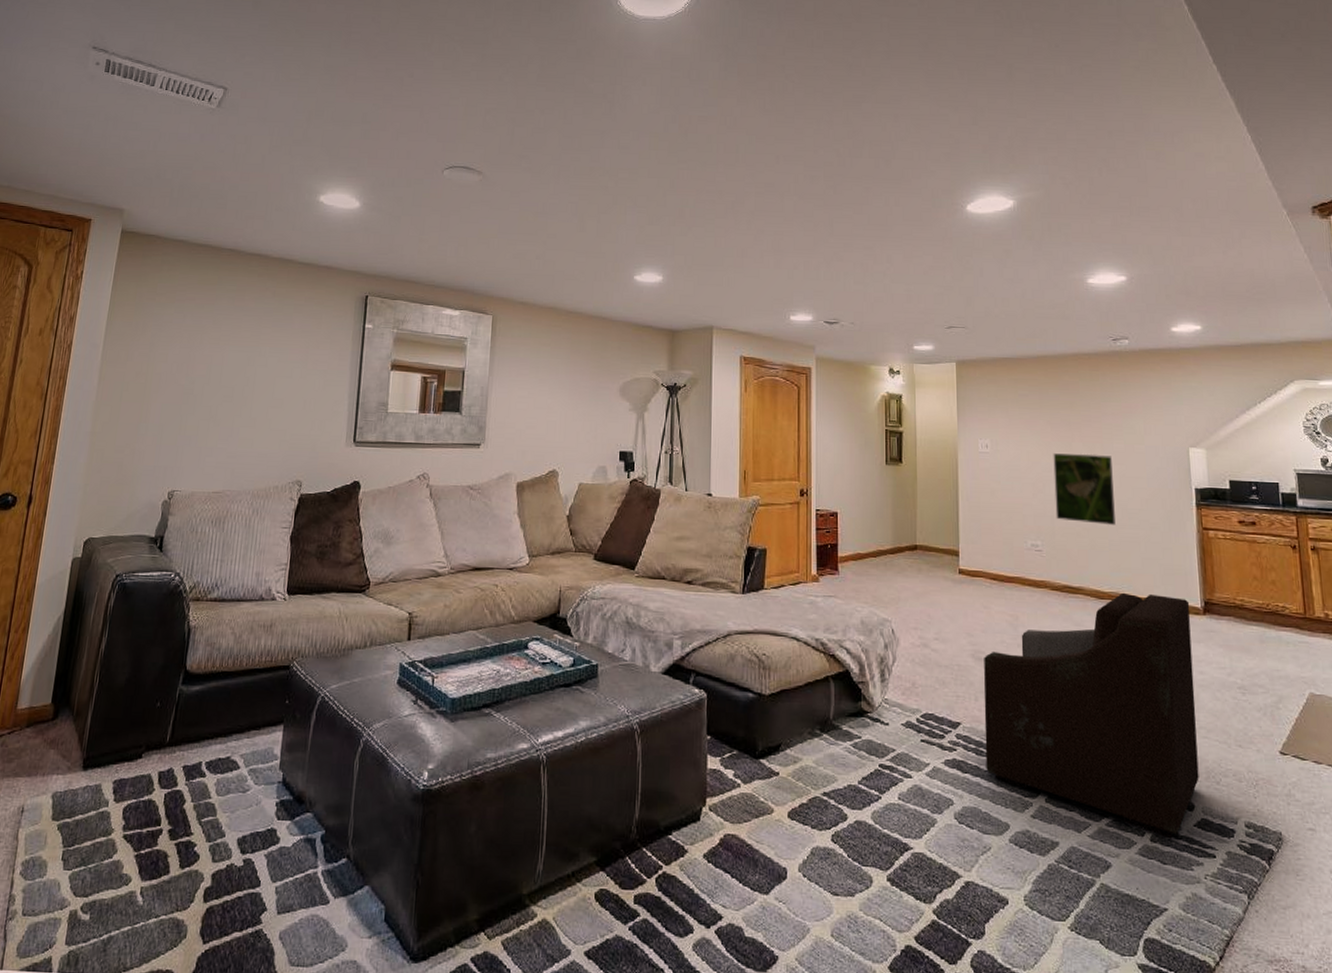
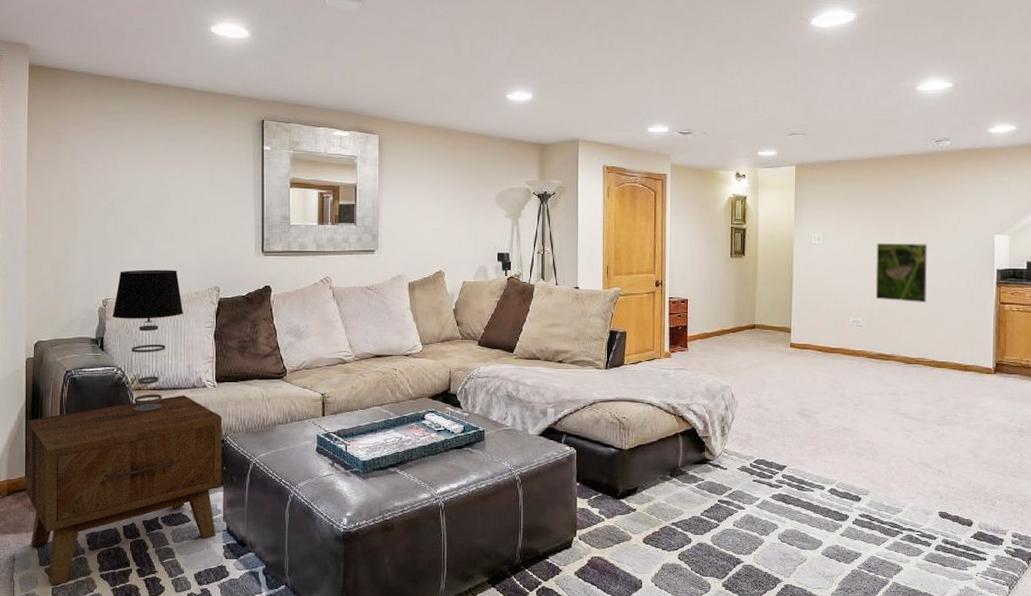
side table: none [45,608,291,848] -> present [25,394,223,585]
table lamp: none [177,458,259,628] -> present [112,269,184,412]
armchair: present [983,592,1199,839] -> none [805,358,983,548]

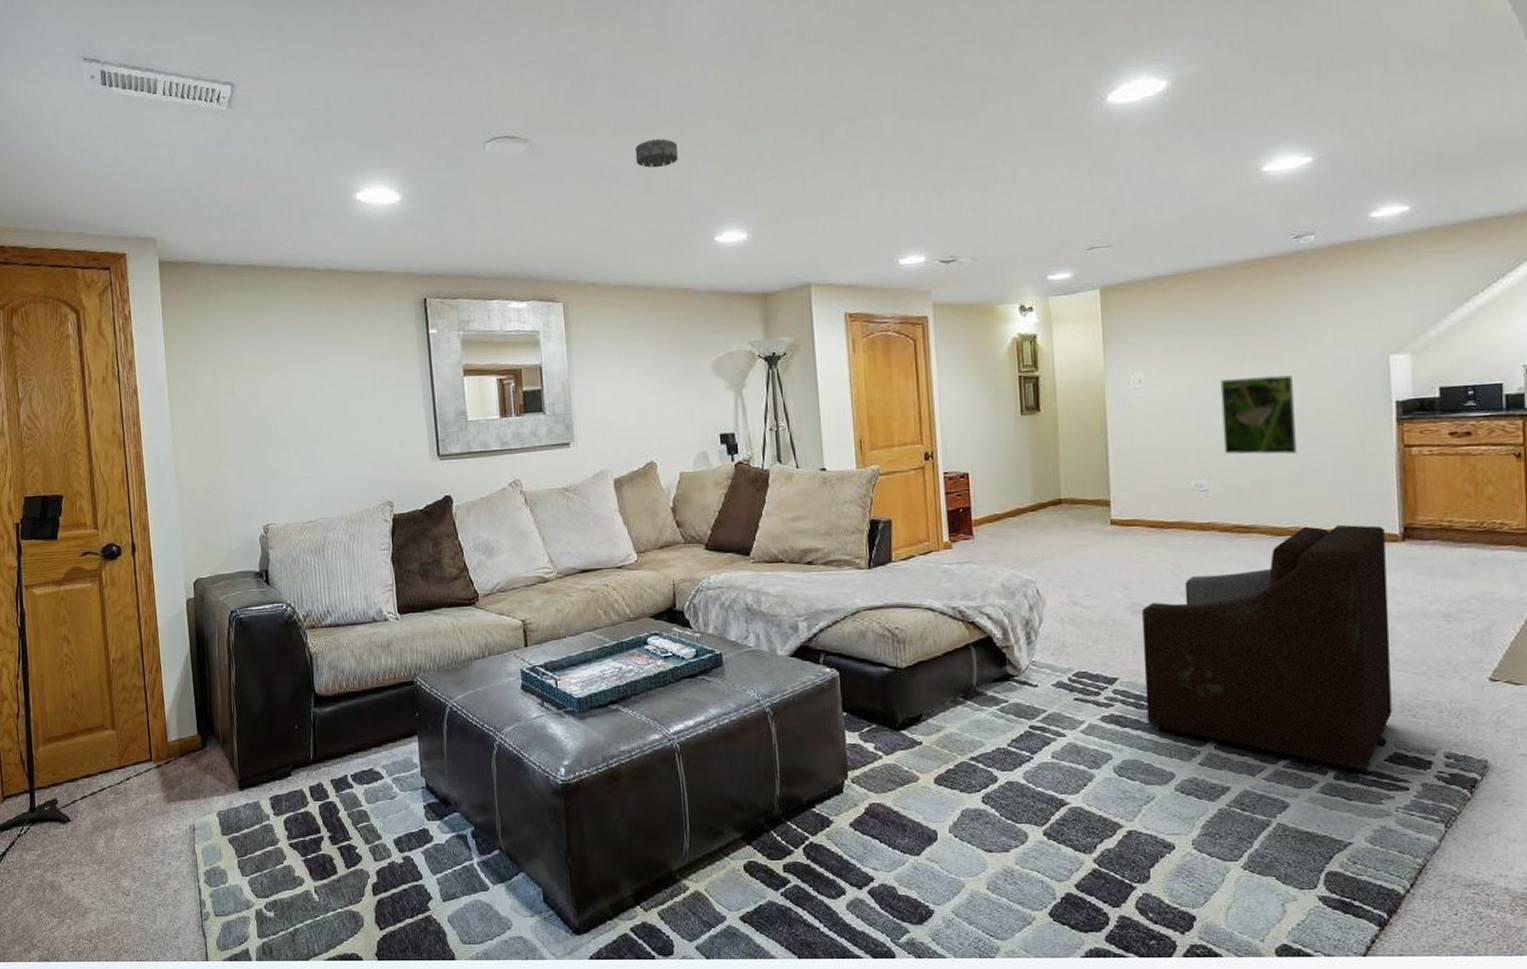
side table: present [25,394,223,585] -> none [192,630,416,858]
table lamp: present [112,269,184,412] -> none [275,485,355,654]
smoke detector: none [448,11,483,35] -> present [634,138,679,168]
armchair: none [805,358,983,548] -> present [1142,524,1392,776]

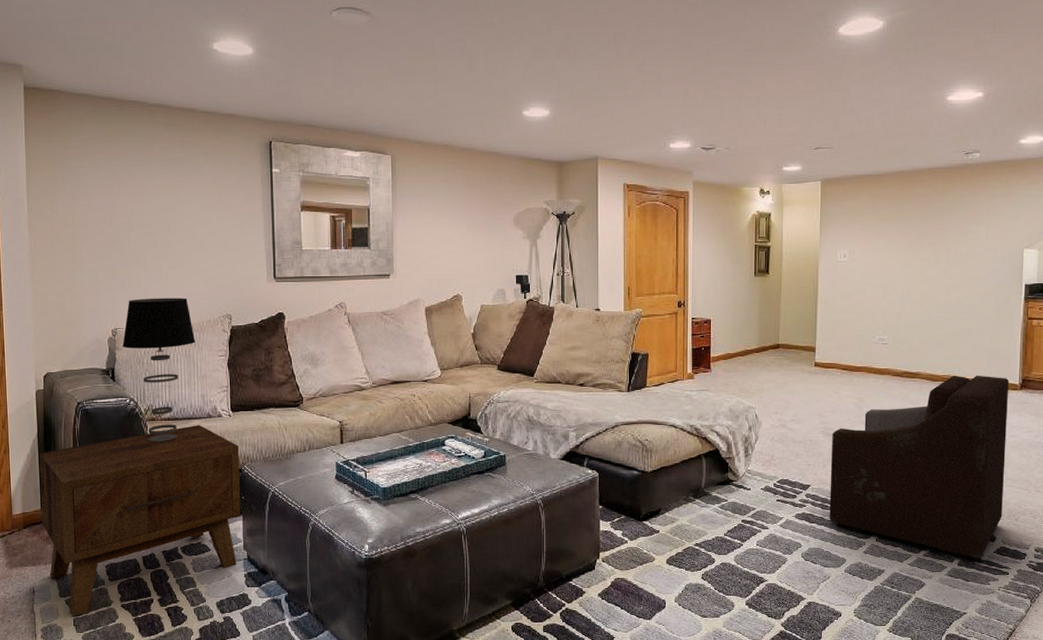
side table: none [192,630,416,858] -> present [38,424,241,616]
table lamp: none [275,485,355,654] -> present [122,298,196,442]
smoke detector: present [634,138,679,168] -> none [461,23,497,49]
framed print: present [1220,375,1296,454] -> none [901,259,955,319]

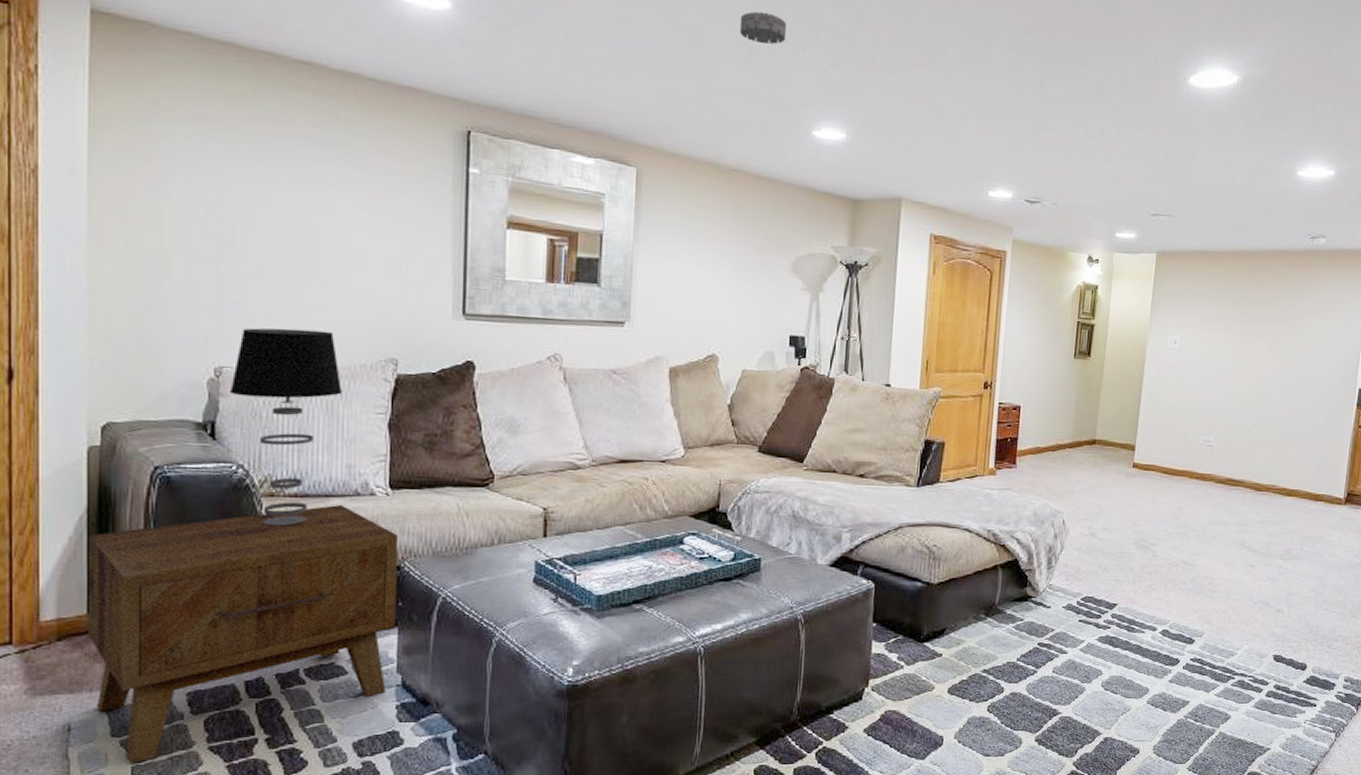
smoke detector: none [461,23,497,49] -> present [739,11,787,45]
armchair: present [829,375,1010,563] -> none [1135,485,1335,694]

